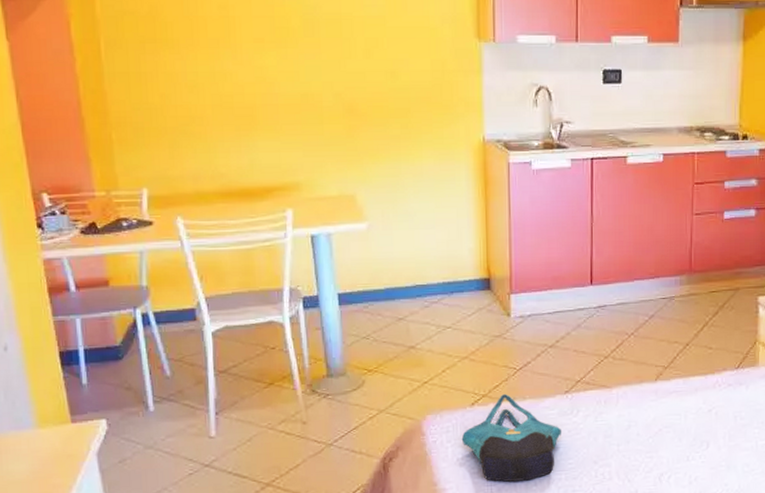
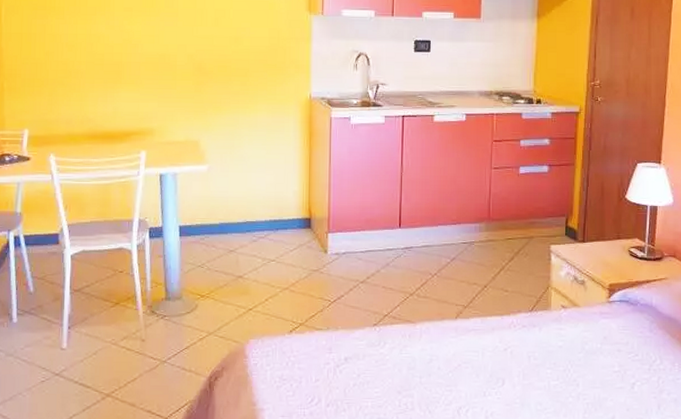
tote bag: present [461,394,562,482] -> none [279,324,370,406]

